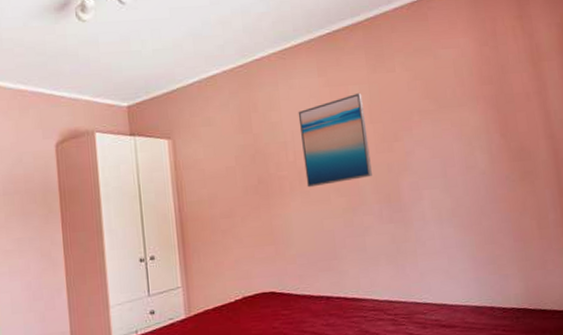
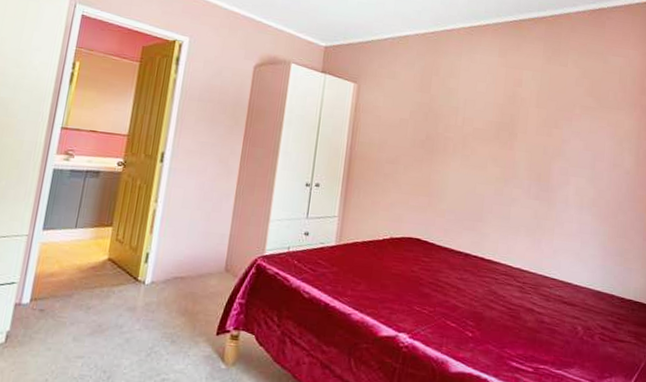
wall art: present [298,92,372,188] -> none [468,78,534,155]

